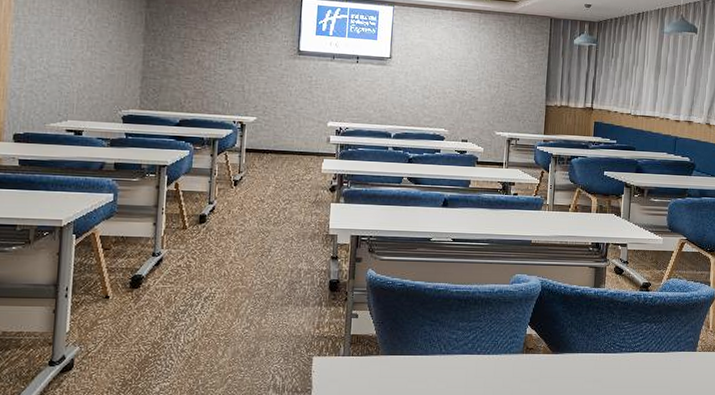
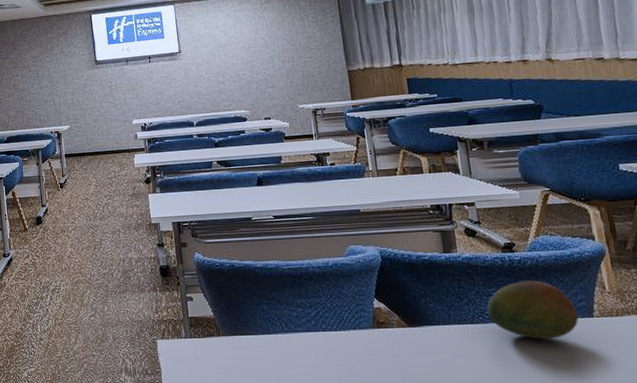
fruit: none [618,317,685,369] -> present [486,280,578,339]

